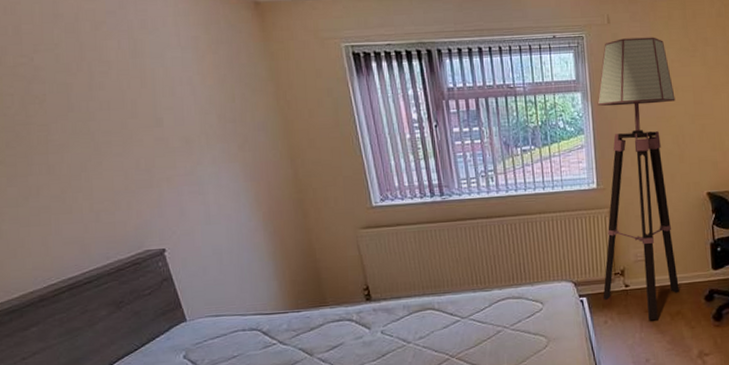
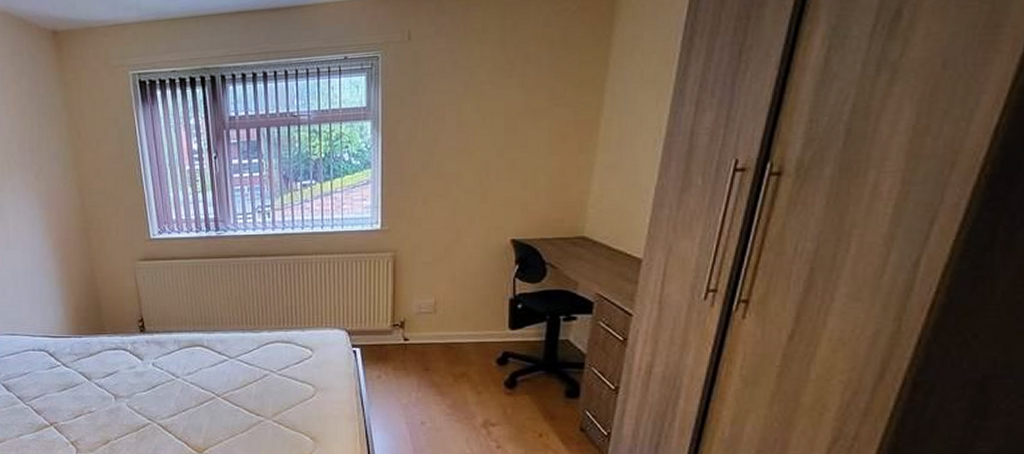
floor lamp: present [597,37,680,320] -> none [378,54,482,379]

